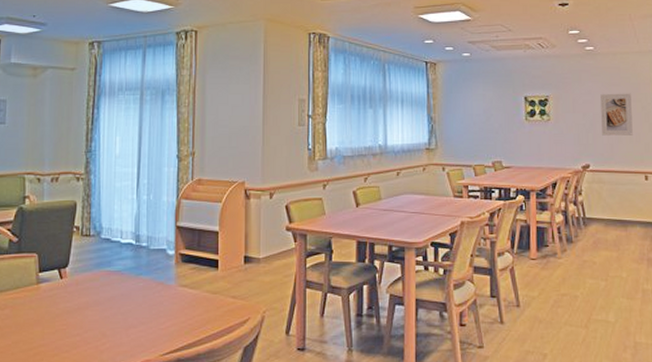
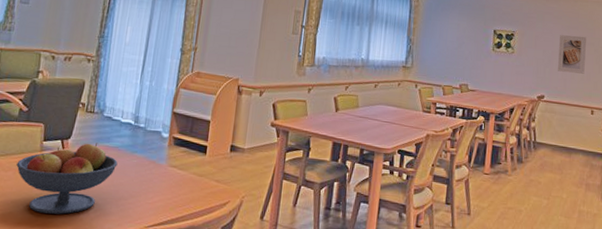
fruit bowl: none [13,268,122,351] -> present [16,142,118,215]

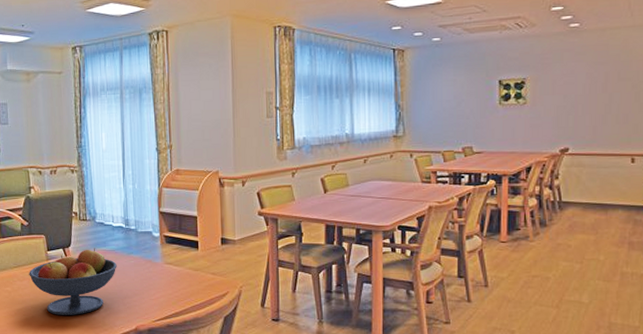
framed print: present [558,35,587,74] -> none [584,71,620,118]

